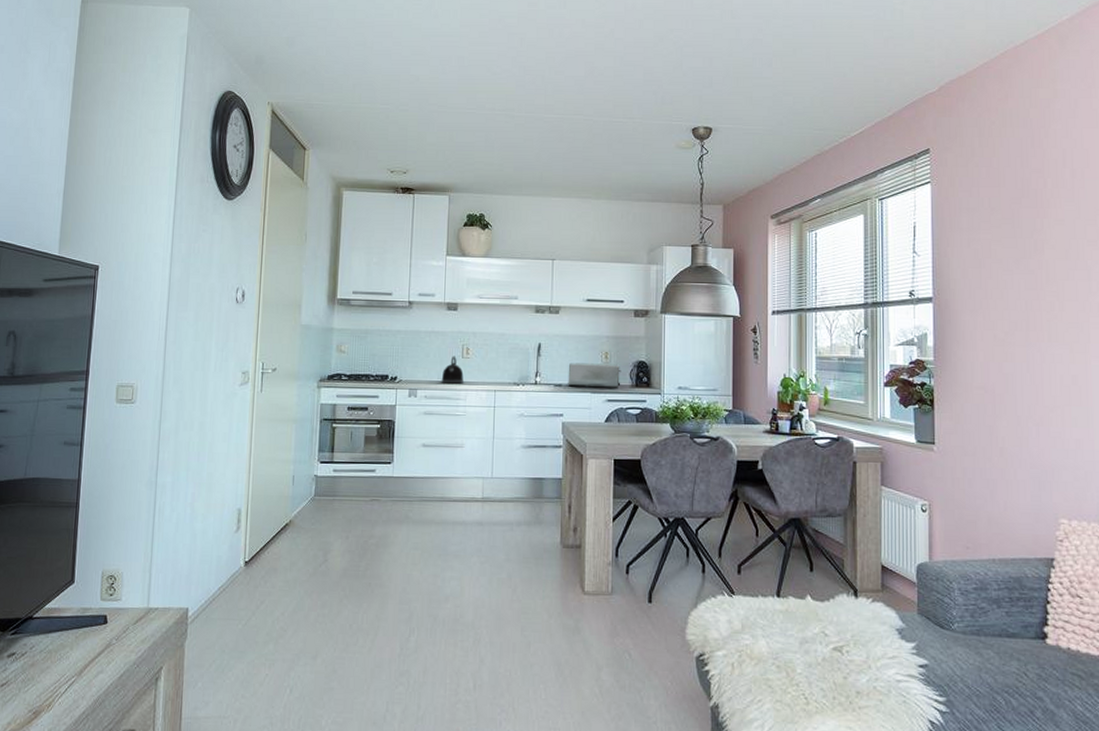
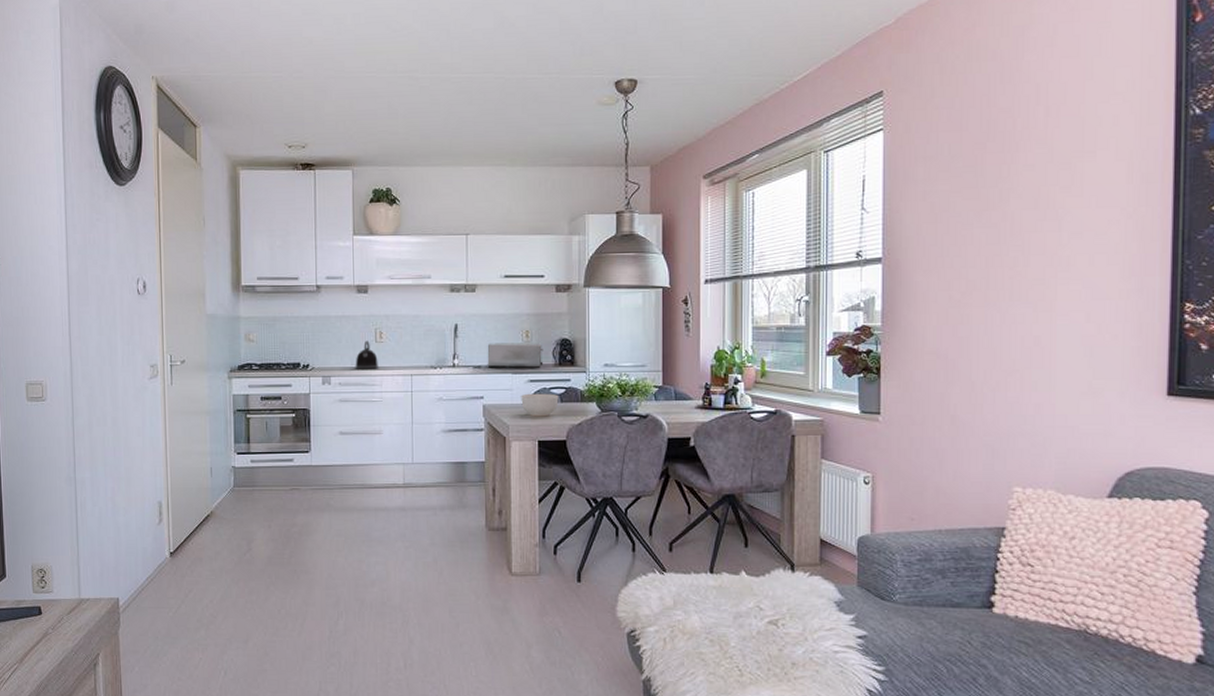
bowl: none [599,412,635,436] -> present [521,393,559,417]

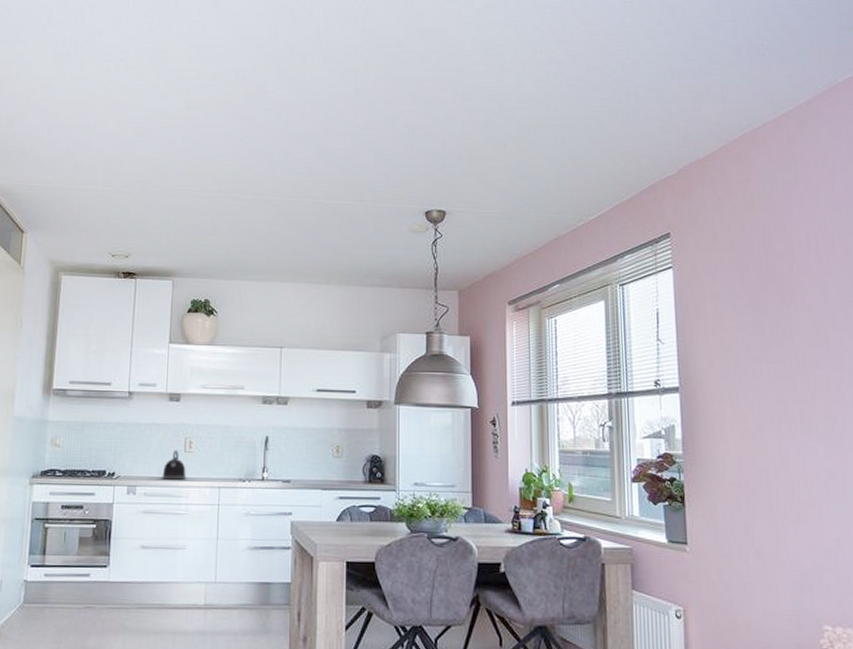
toaster: present [487,342,544,369] -> none [297,457,354,486]
bowl: present [521,393,559,417] -> none [330,511,368,536]

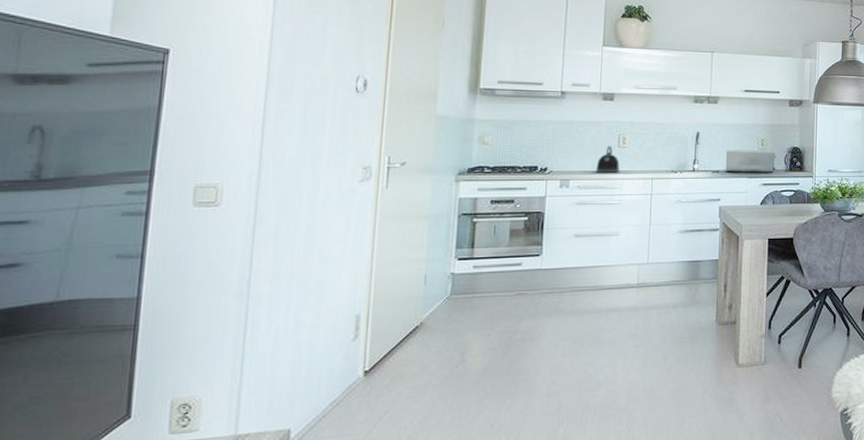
toaster: none [297,457,354,486] -> present [725,150,776,174]

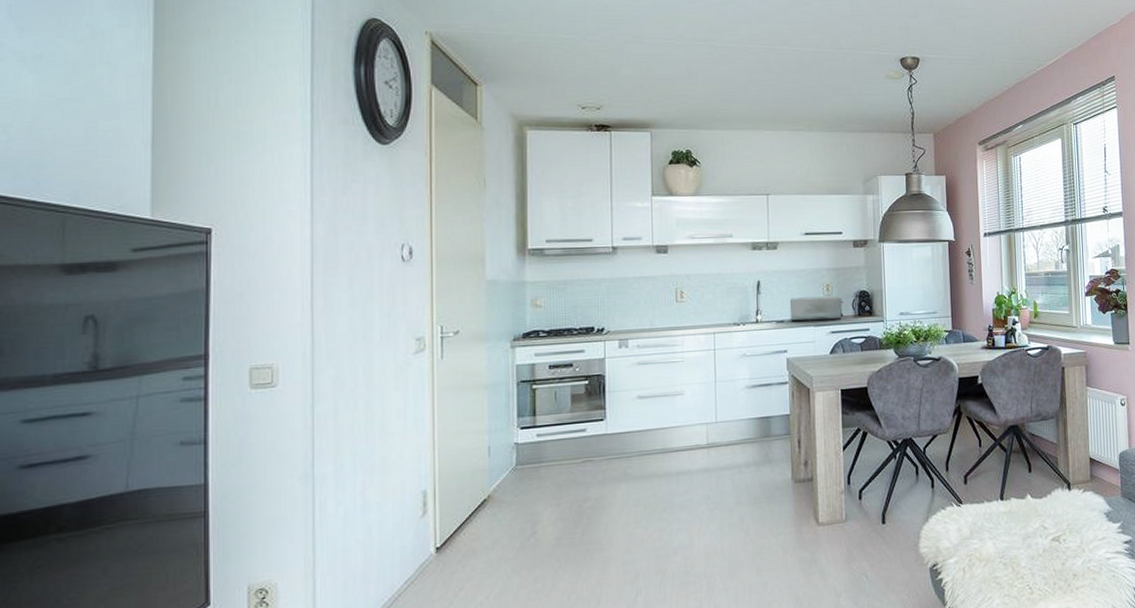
kettle: present [595,145,620,173] -> none [654,300,679,330]

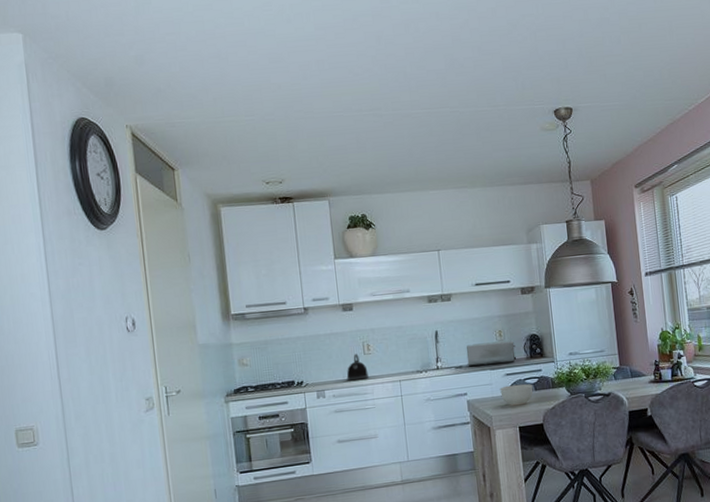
kettle: none [654,300,679,330] -> present [346,353,369,381]
bowl: none [823,343,859,367] -> present [500,383,534,406]

